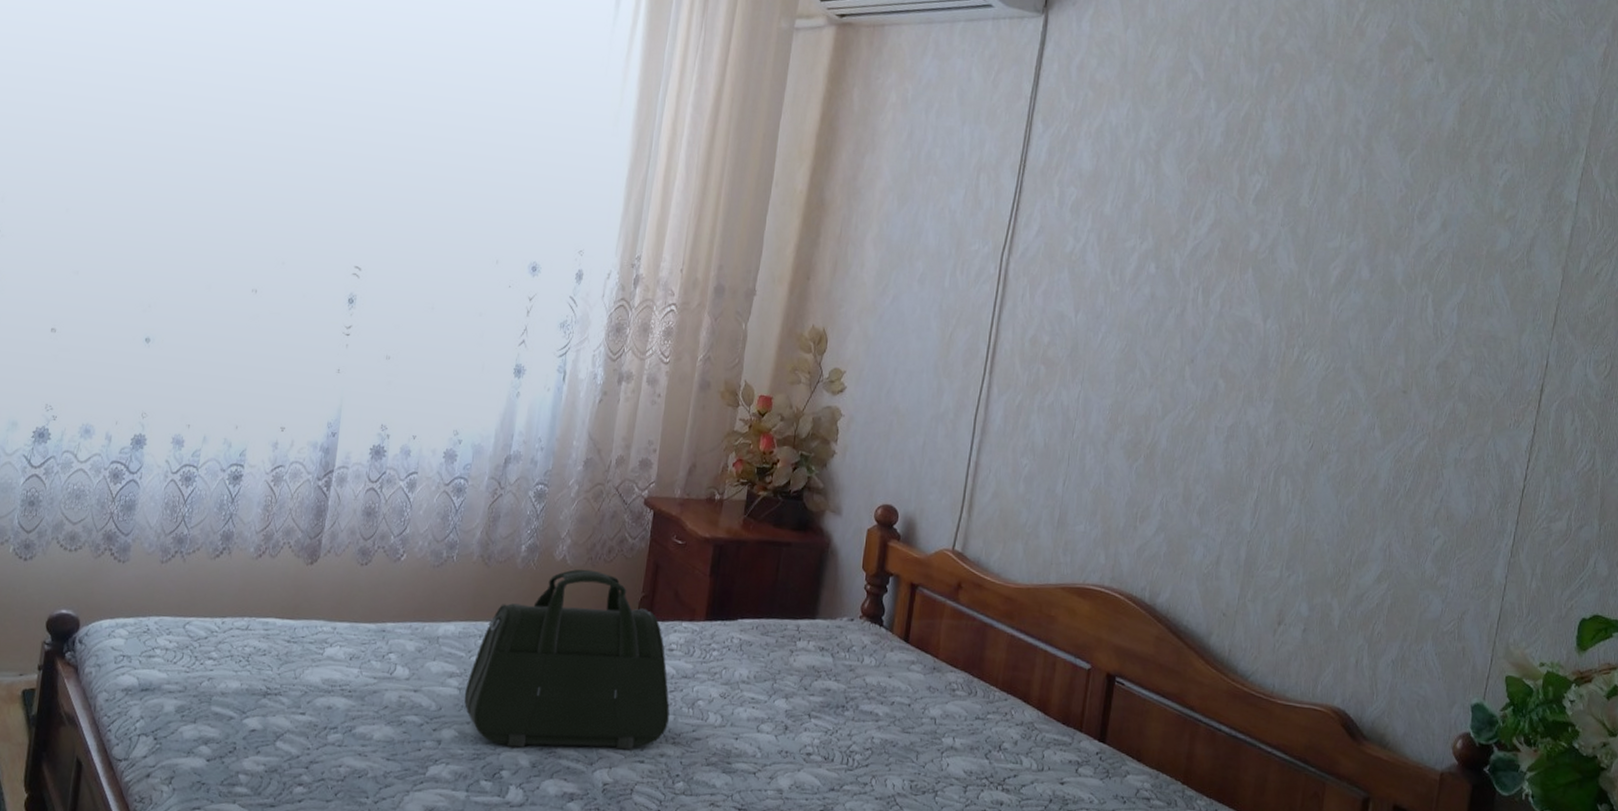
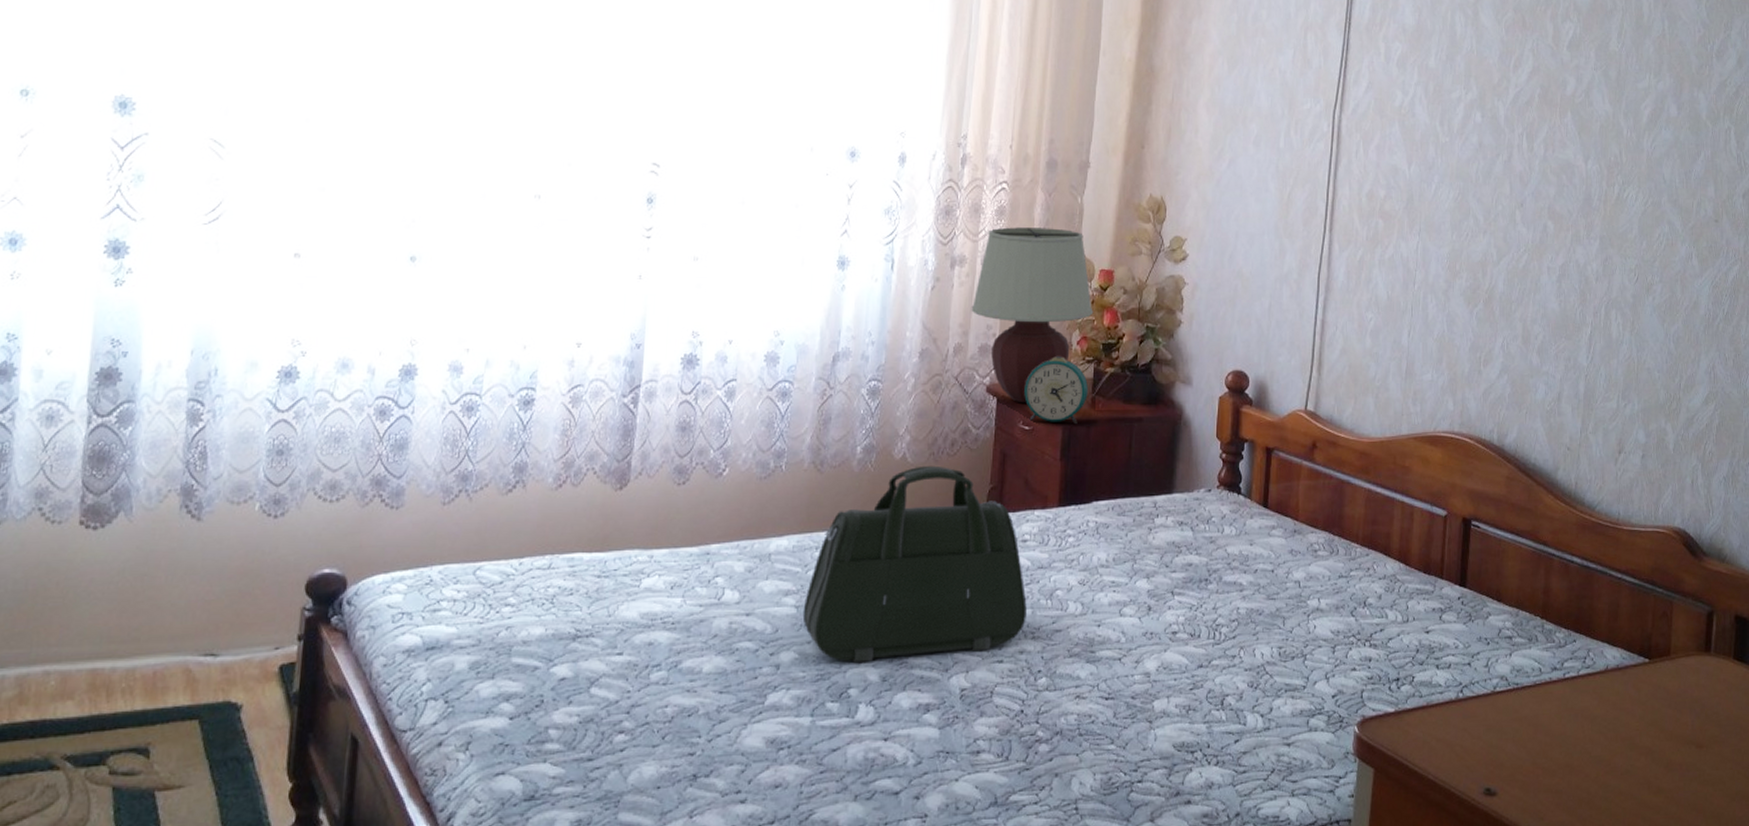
table lamp: none [634,348,751,519] -> present [971,227,1094,403]
alarm clock: none [679,476,741,544] -> present [1024,356,1088,425]

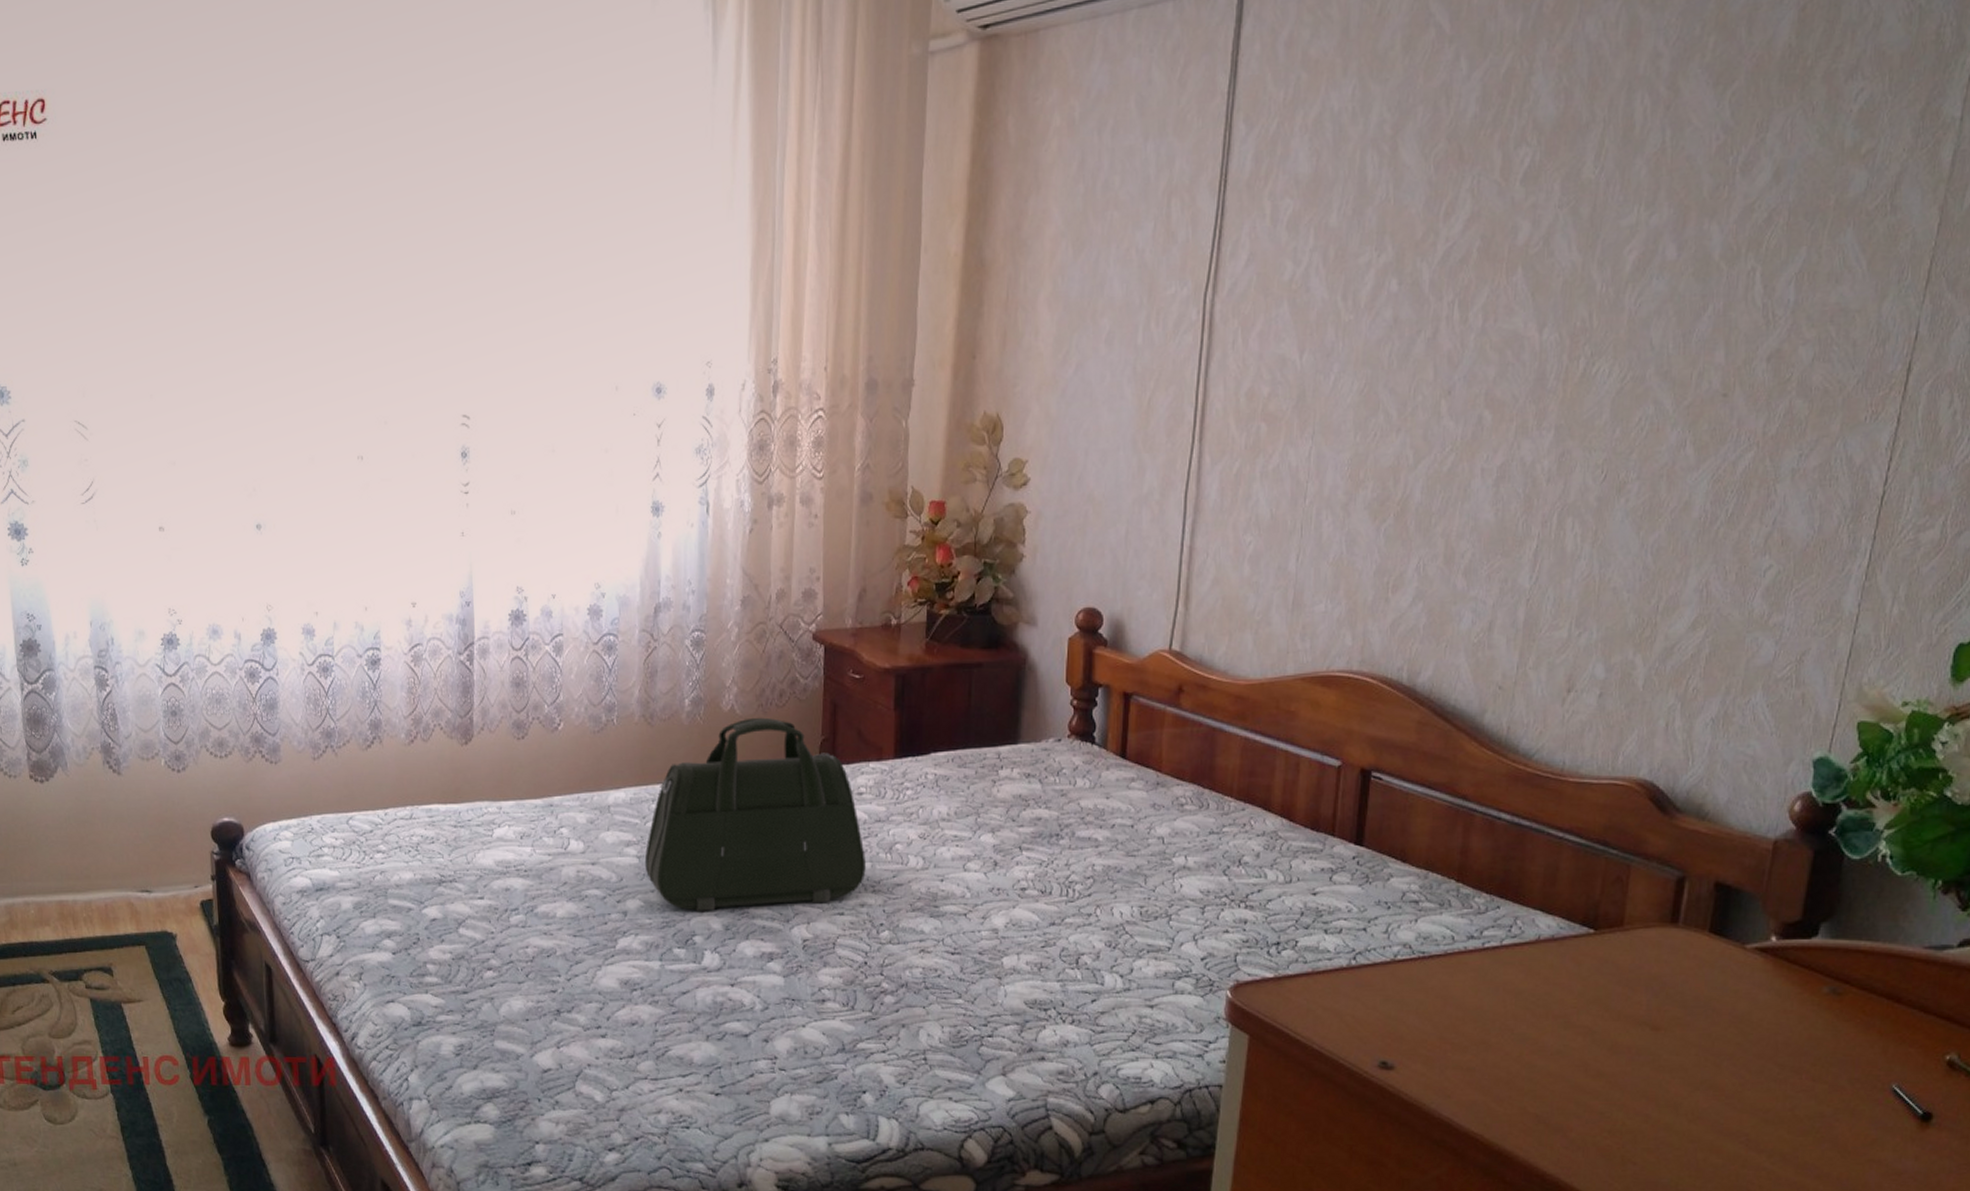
table lamp: present [971,227,1094,403] -> none [792,457,924,651]
alarm clock: present [1024,356,1088,425] -> none [853,599,921,672]

